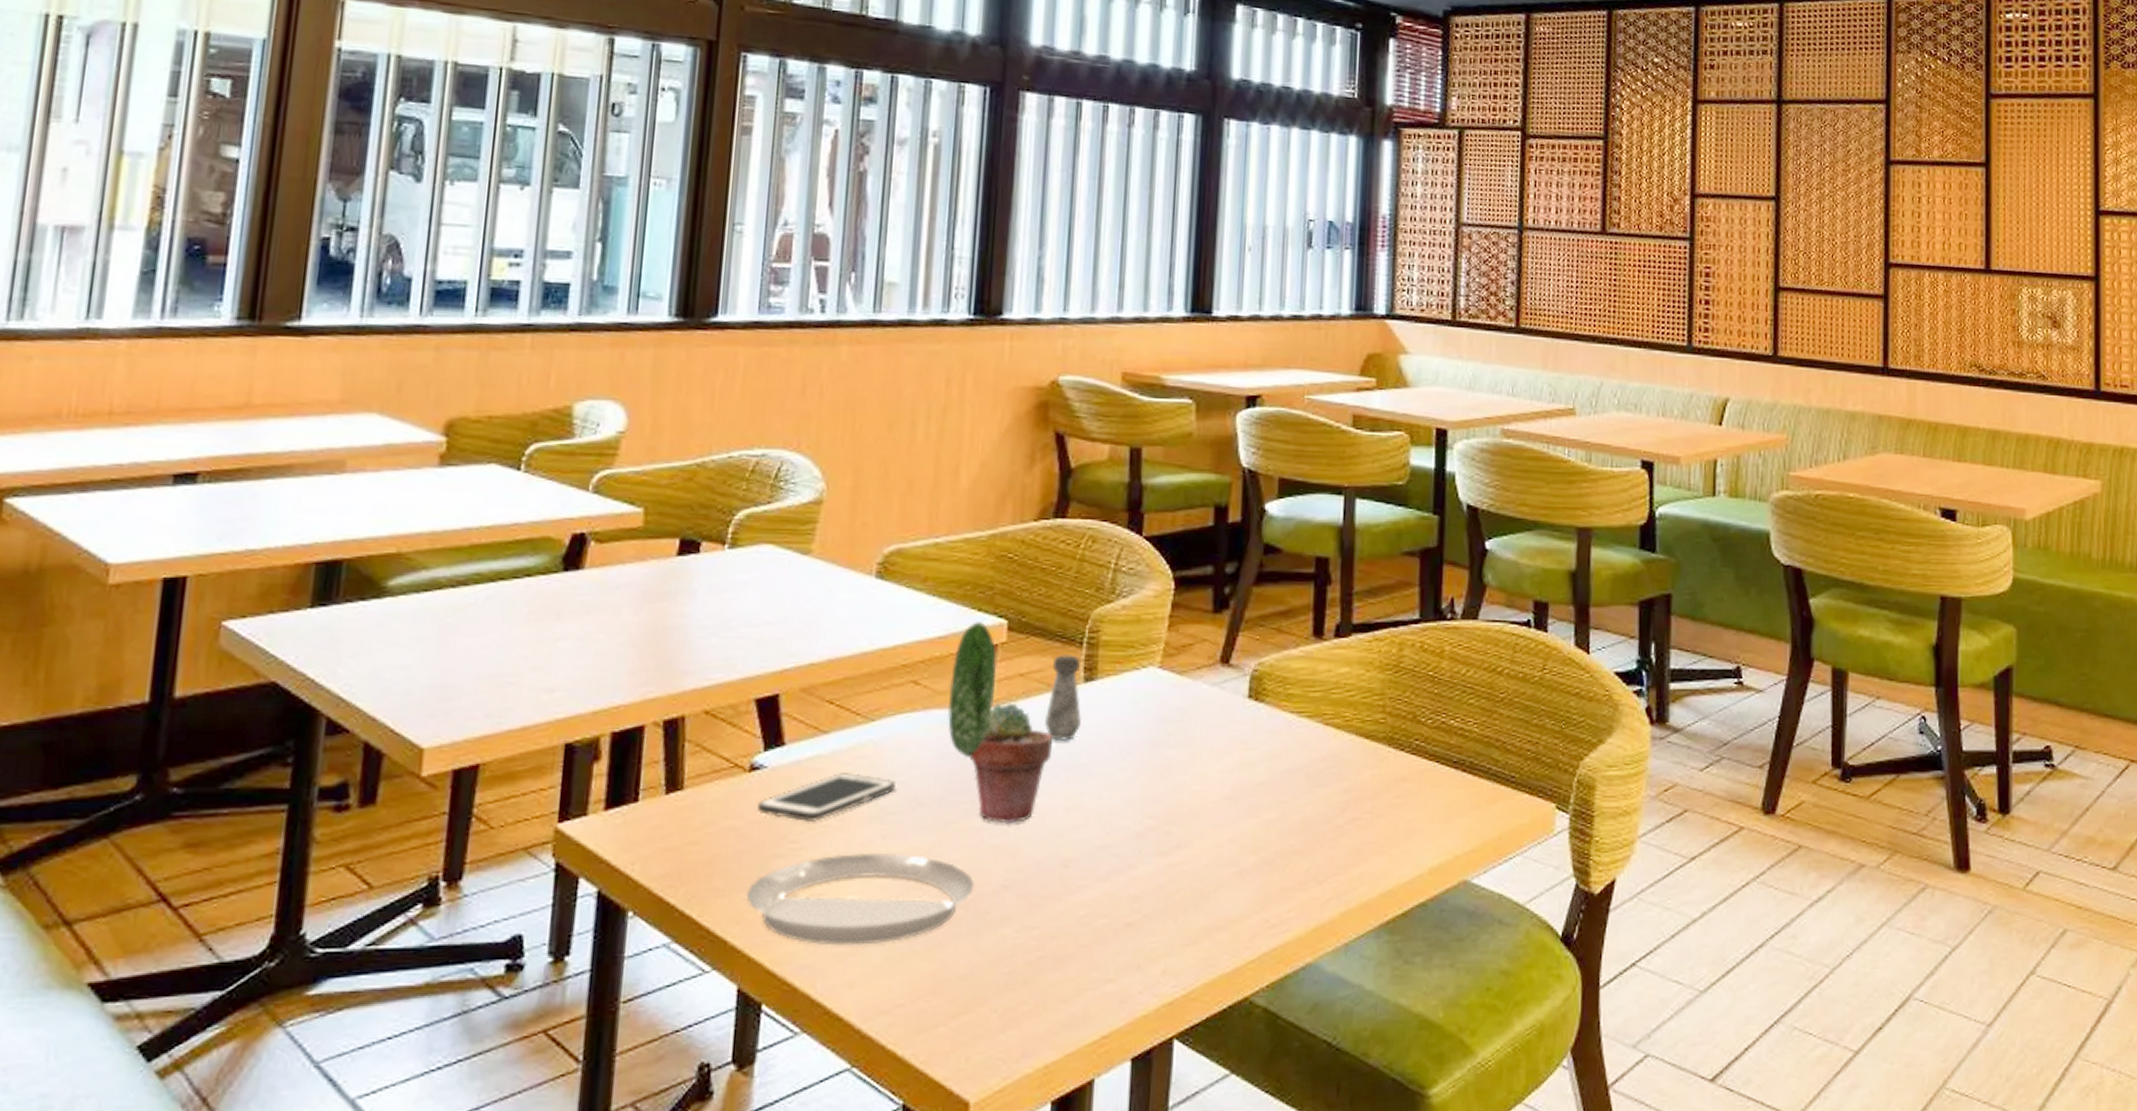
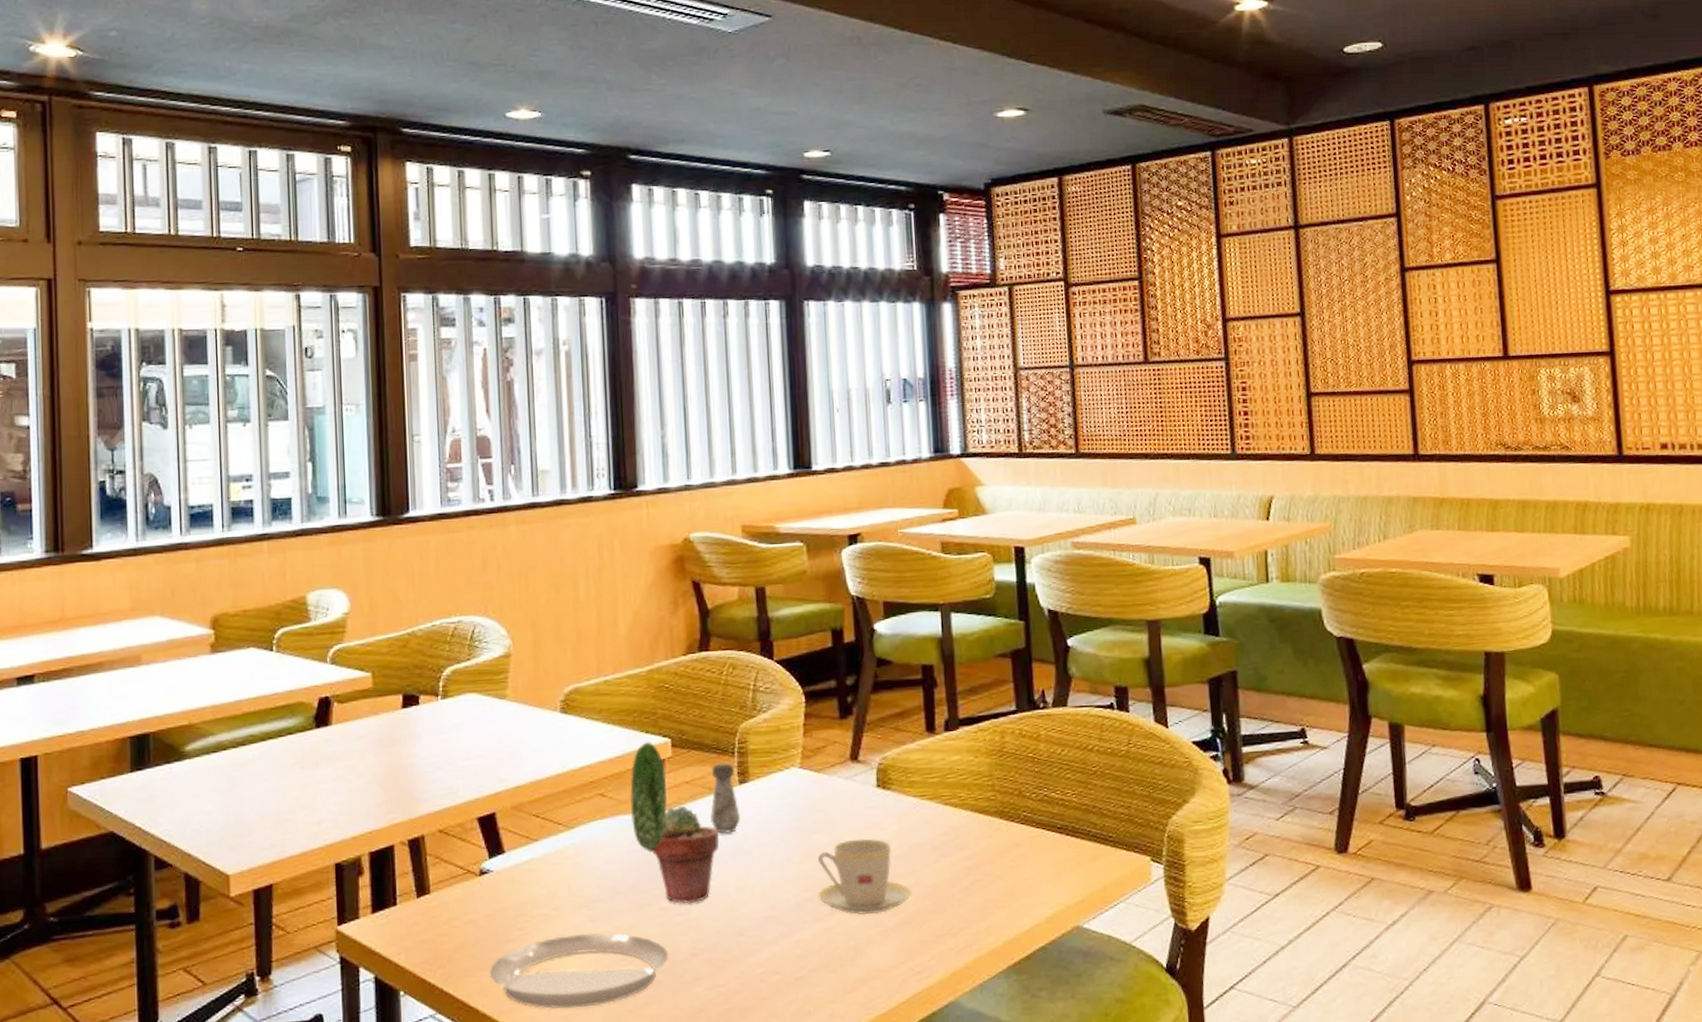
cell phone: present [757,773,896,823] -> none [489,871,596,913]
teacup: none [1164,758,1276,852] -> present [817,838,912,915]

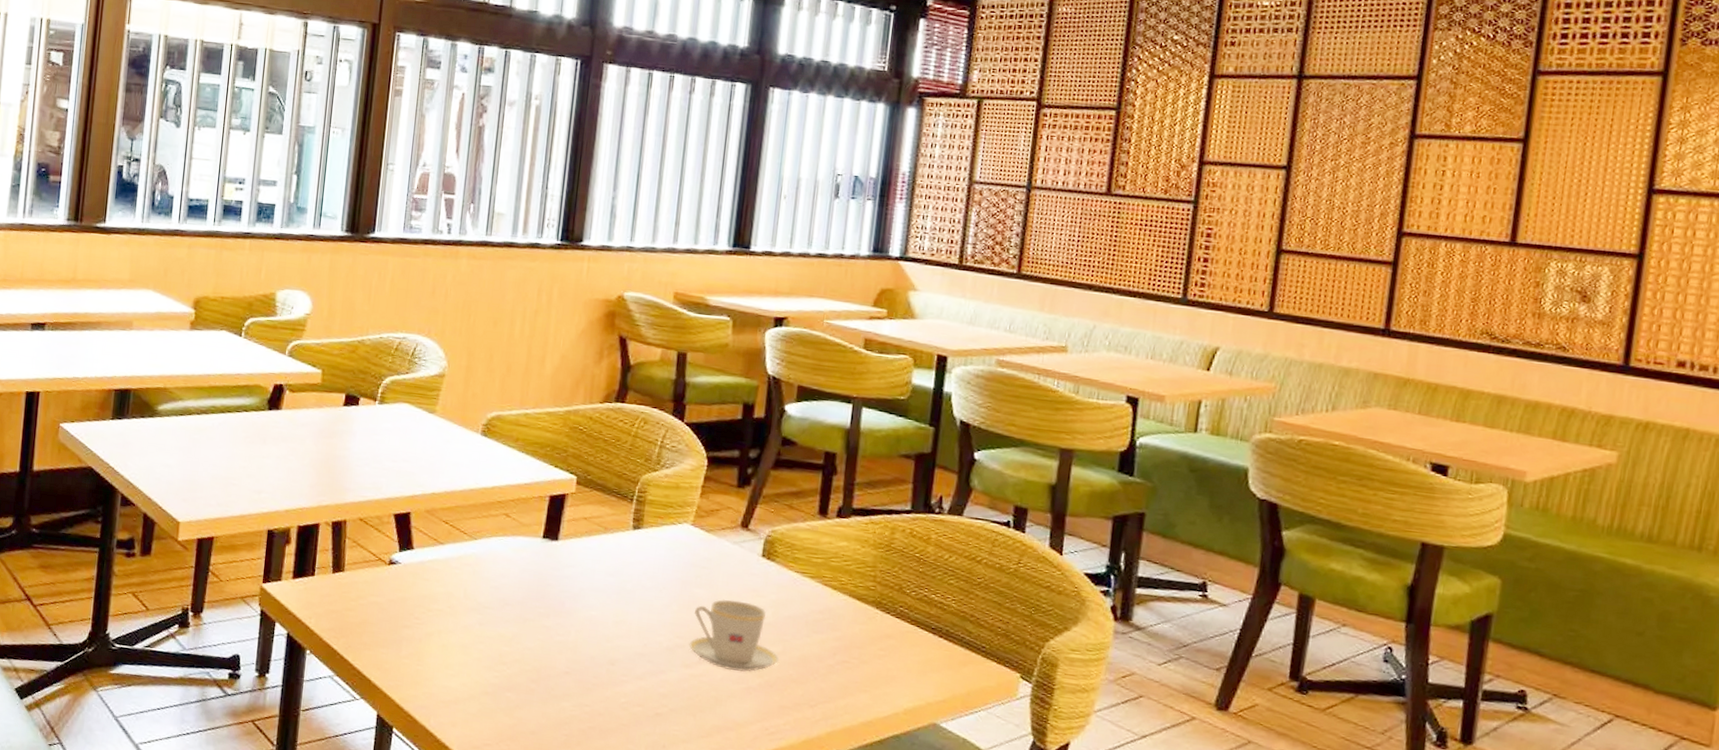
plate: present [490,742,669,1009] -> none [385,475,568,700]
potted succulent: present [652,805,719,904] -> none [544,538,607,628]
salt shaker: present [710,763,740,834] -> none [601,507,631,572]

